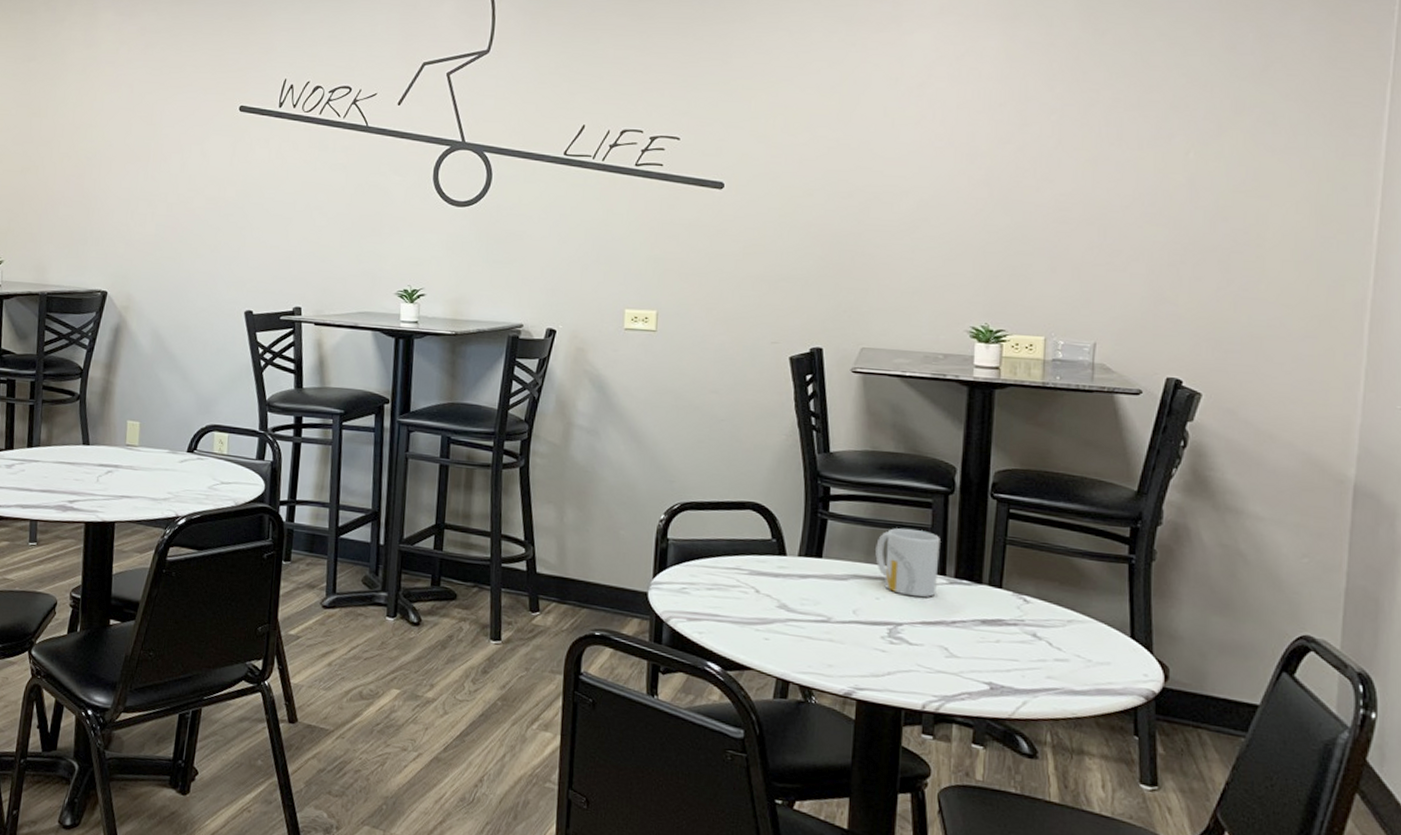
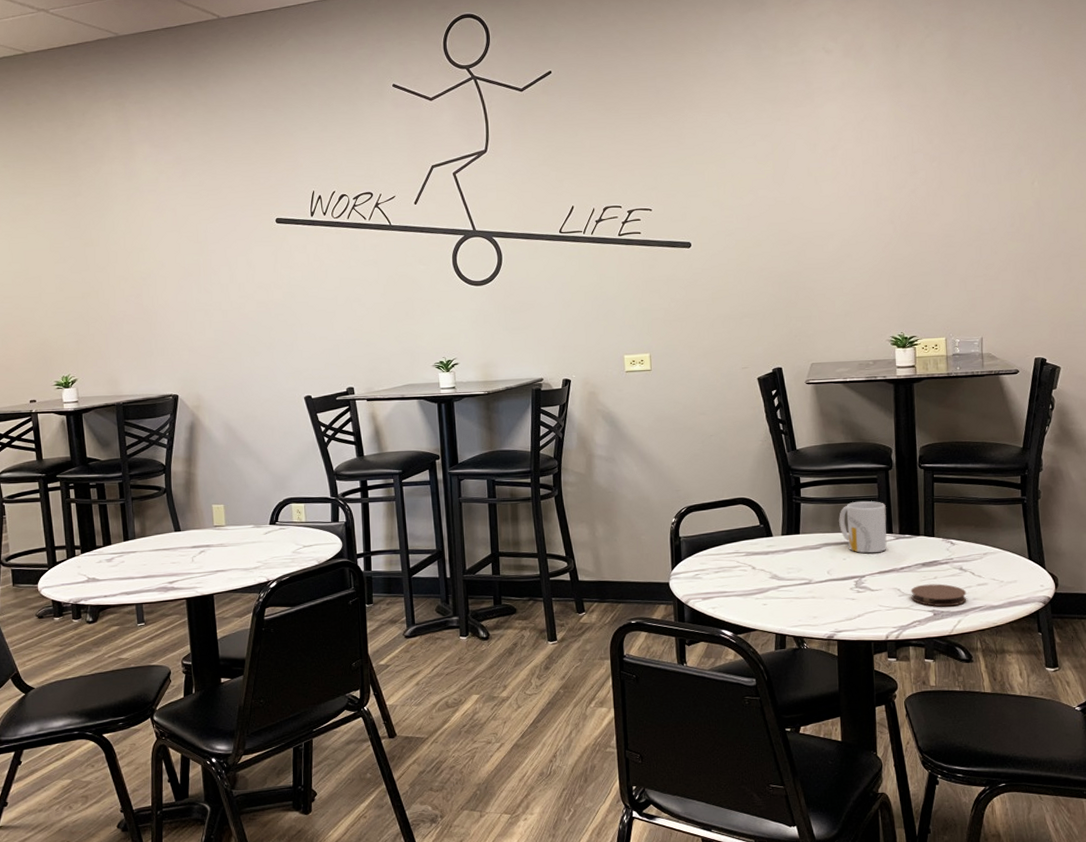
coaster: none [962,647,1039,682] -> present [911,584,967,607]

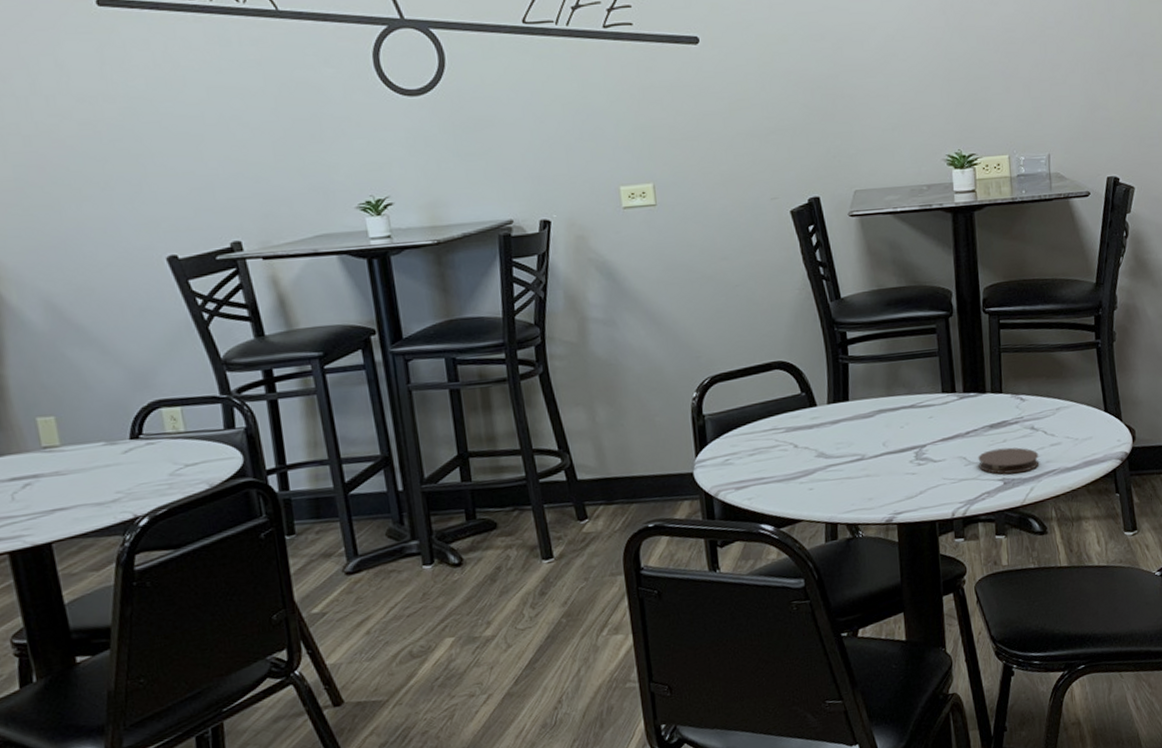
mug: present [839,500,887,554] -> none [894,355,950,419]

